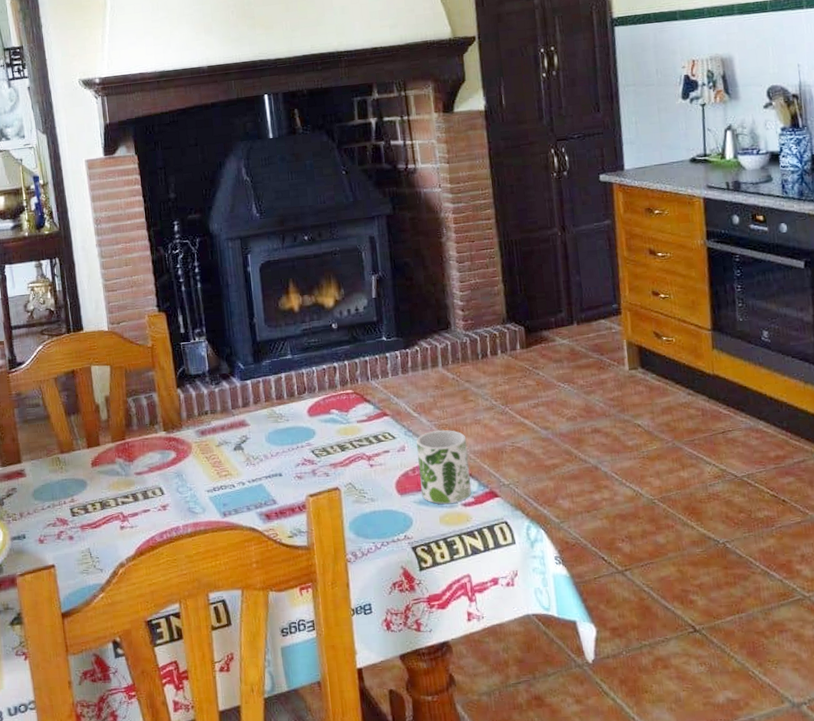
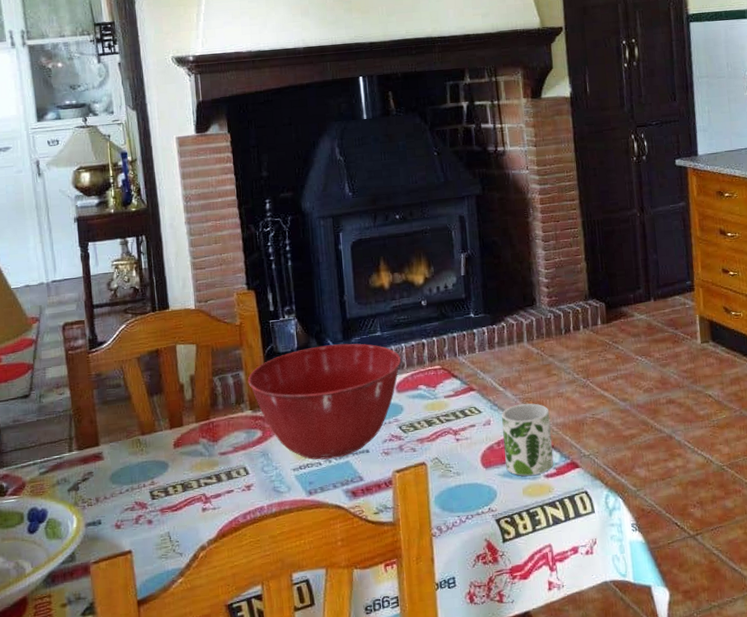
mixing bowl: none [160,366,313,482] -> present [247,343,402,460]

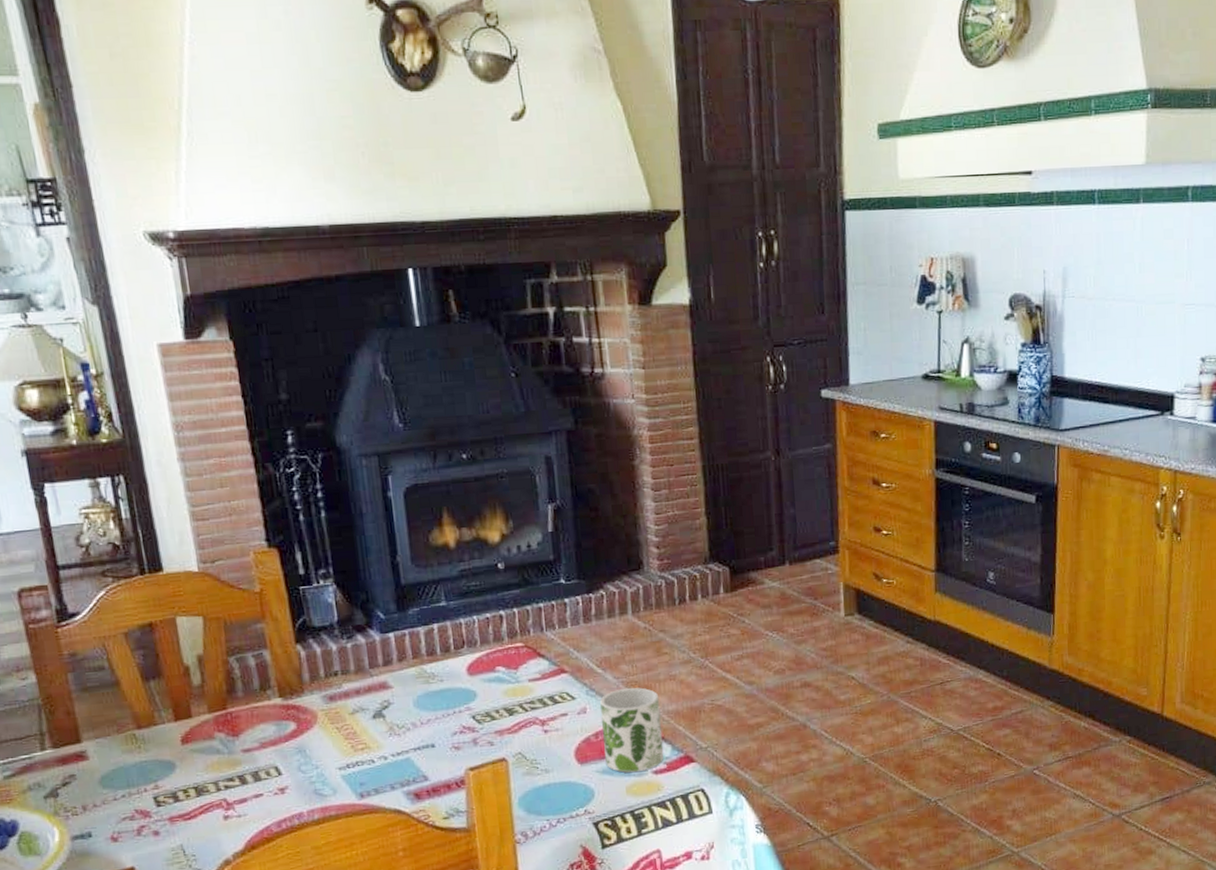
mixing bowl: present [247,343,402,460] -> none [274,615,474,757]

